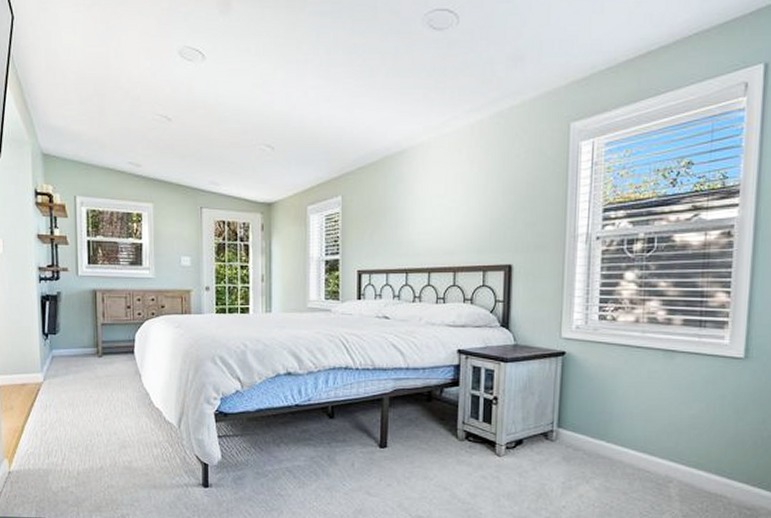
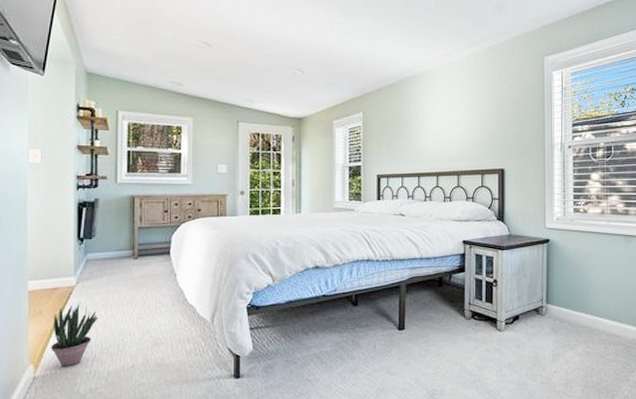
potted plant: none [23,399,67,464] -> present [51,302,99,368]

